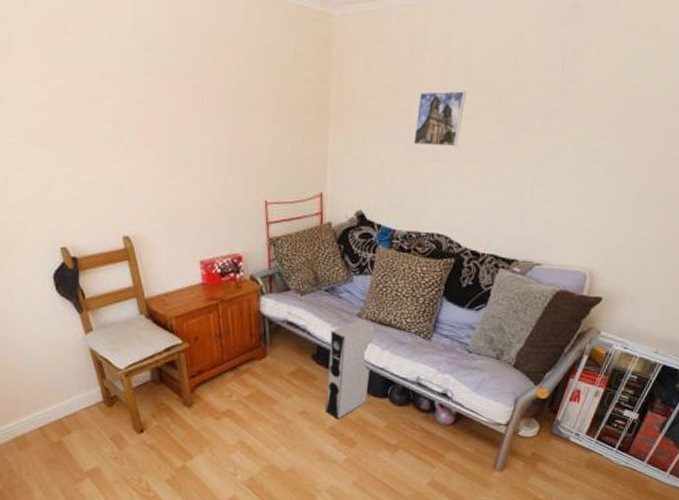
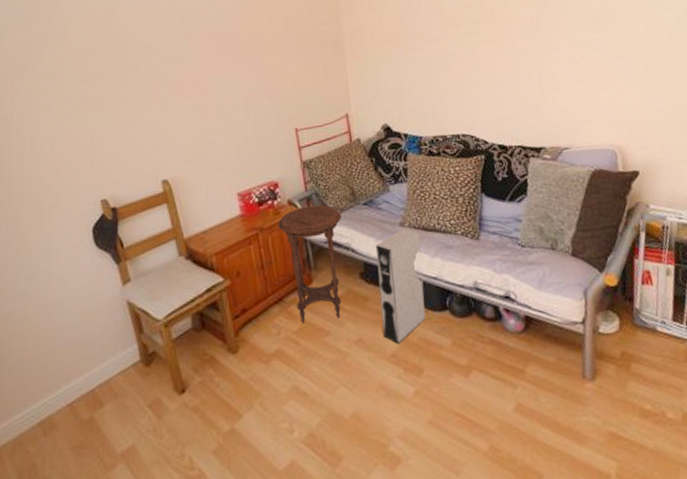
side table: none [239,284,303,391] -> present [278,205,342,324]
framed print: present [413,91,466,147] -> none [421,13,463,61]

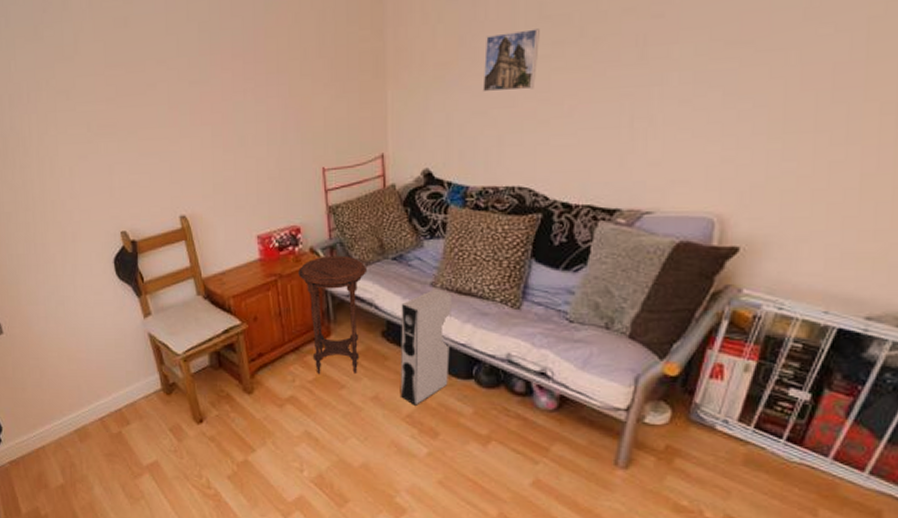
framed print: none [421,13,463,61] -> present [483,28,540,93]

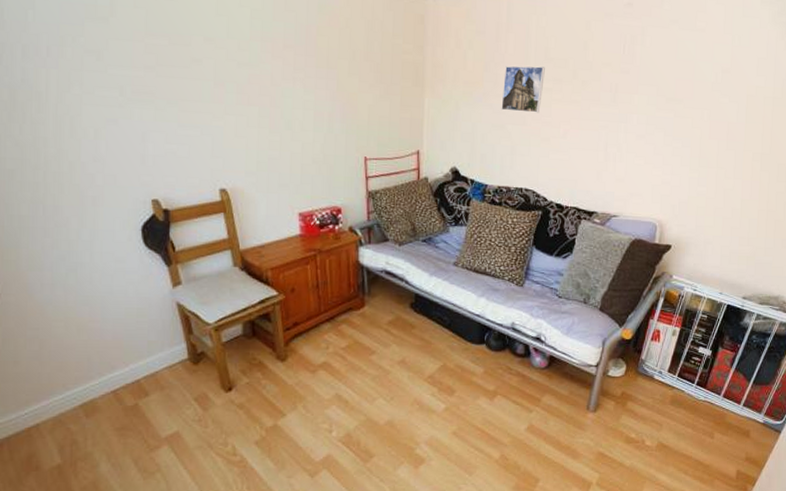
side table: present [298,255,368,375] -> none [337,235,401,342]
speaker: present [401,289,451,406] -> none [425,268,470,368]

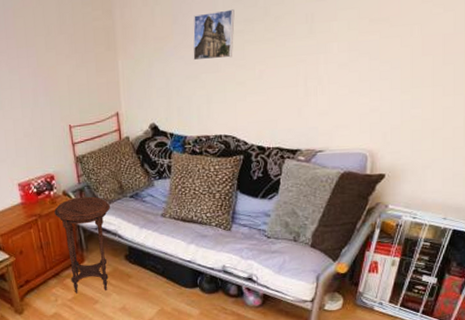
side table: none [337,235,401,342] -> present [54,196,111,294]

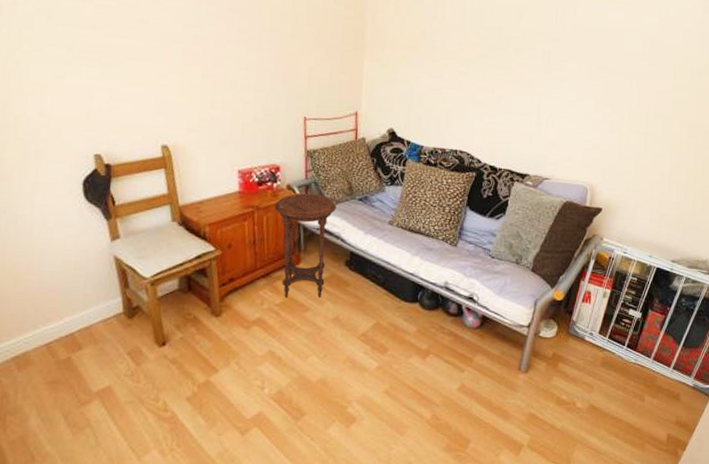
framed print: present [193,9,235,61] -> none [437,32,480,78]

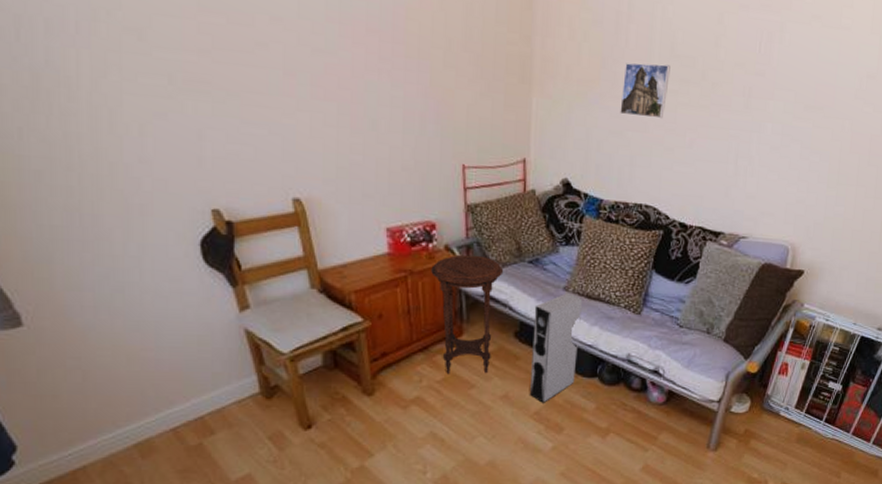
speaker: none [358,227,405,326] -> present [530,293,582,403]
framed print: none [437,32,480,78] -> present [620,63,670,119]

